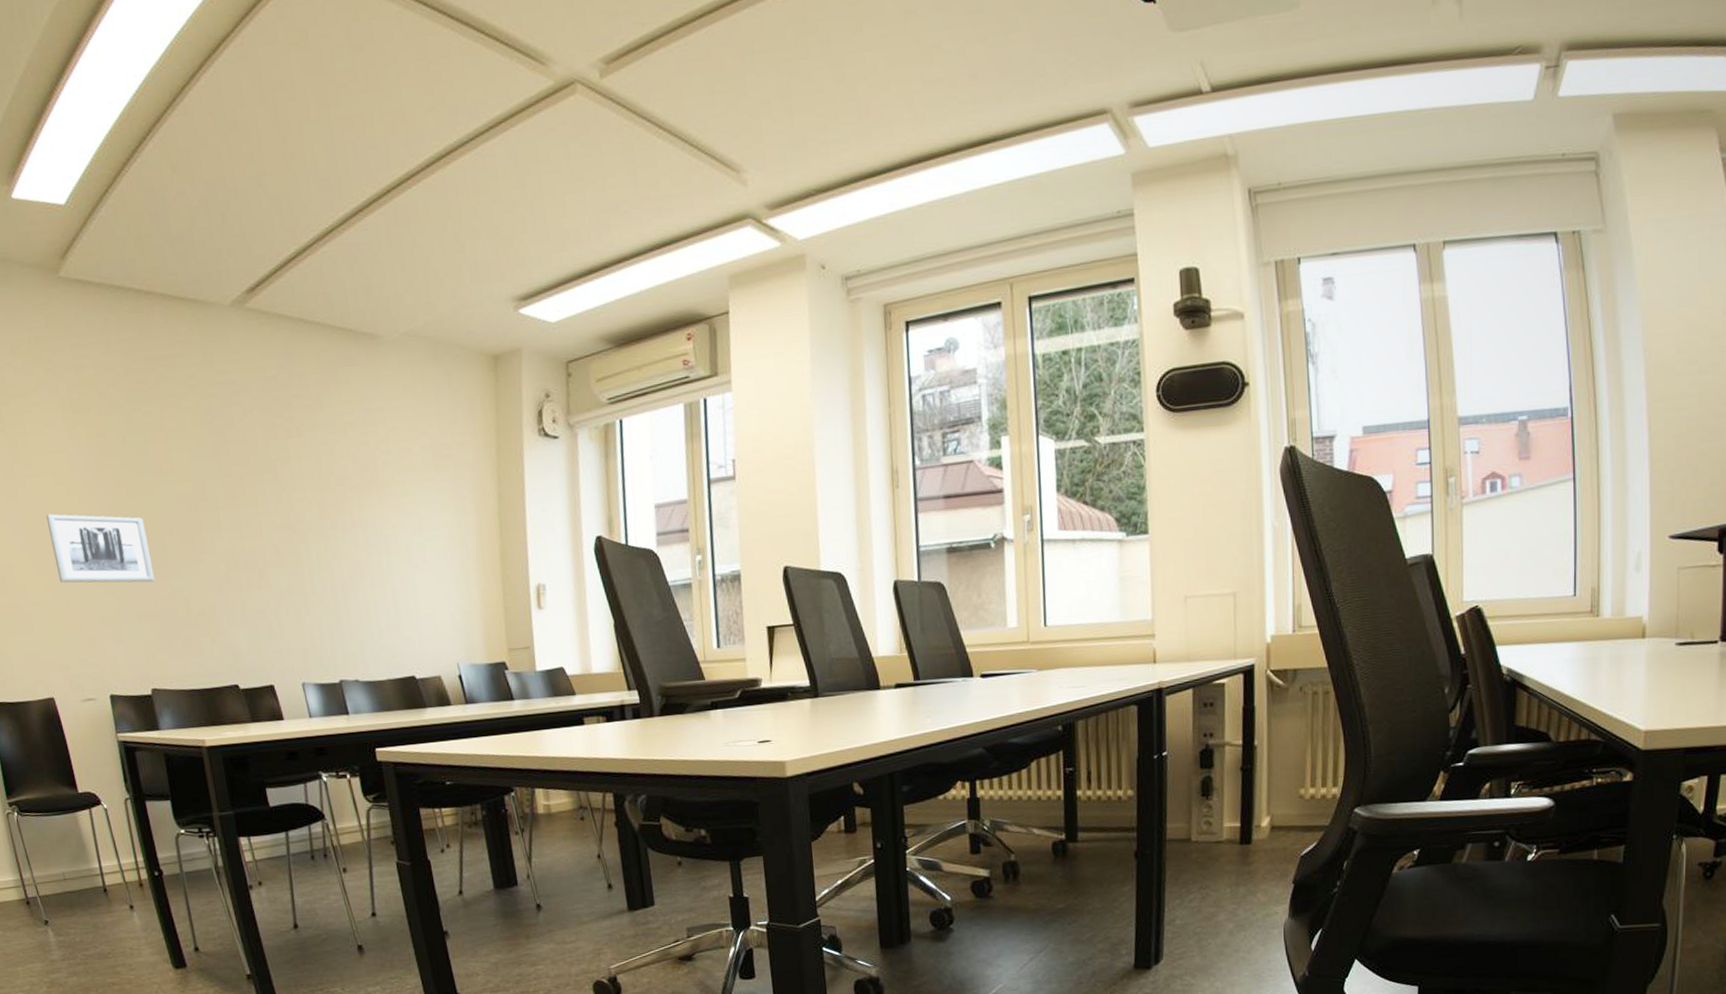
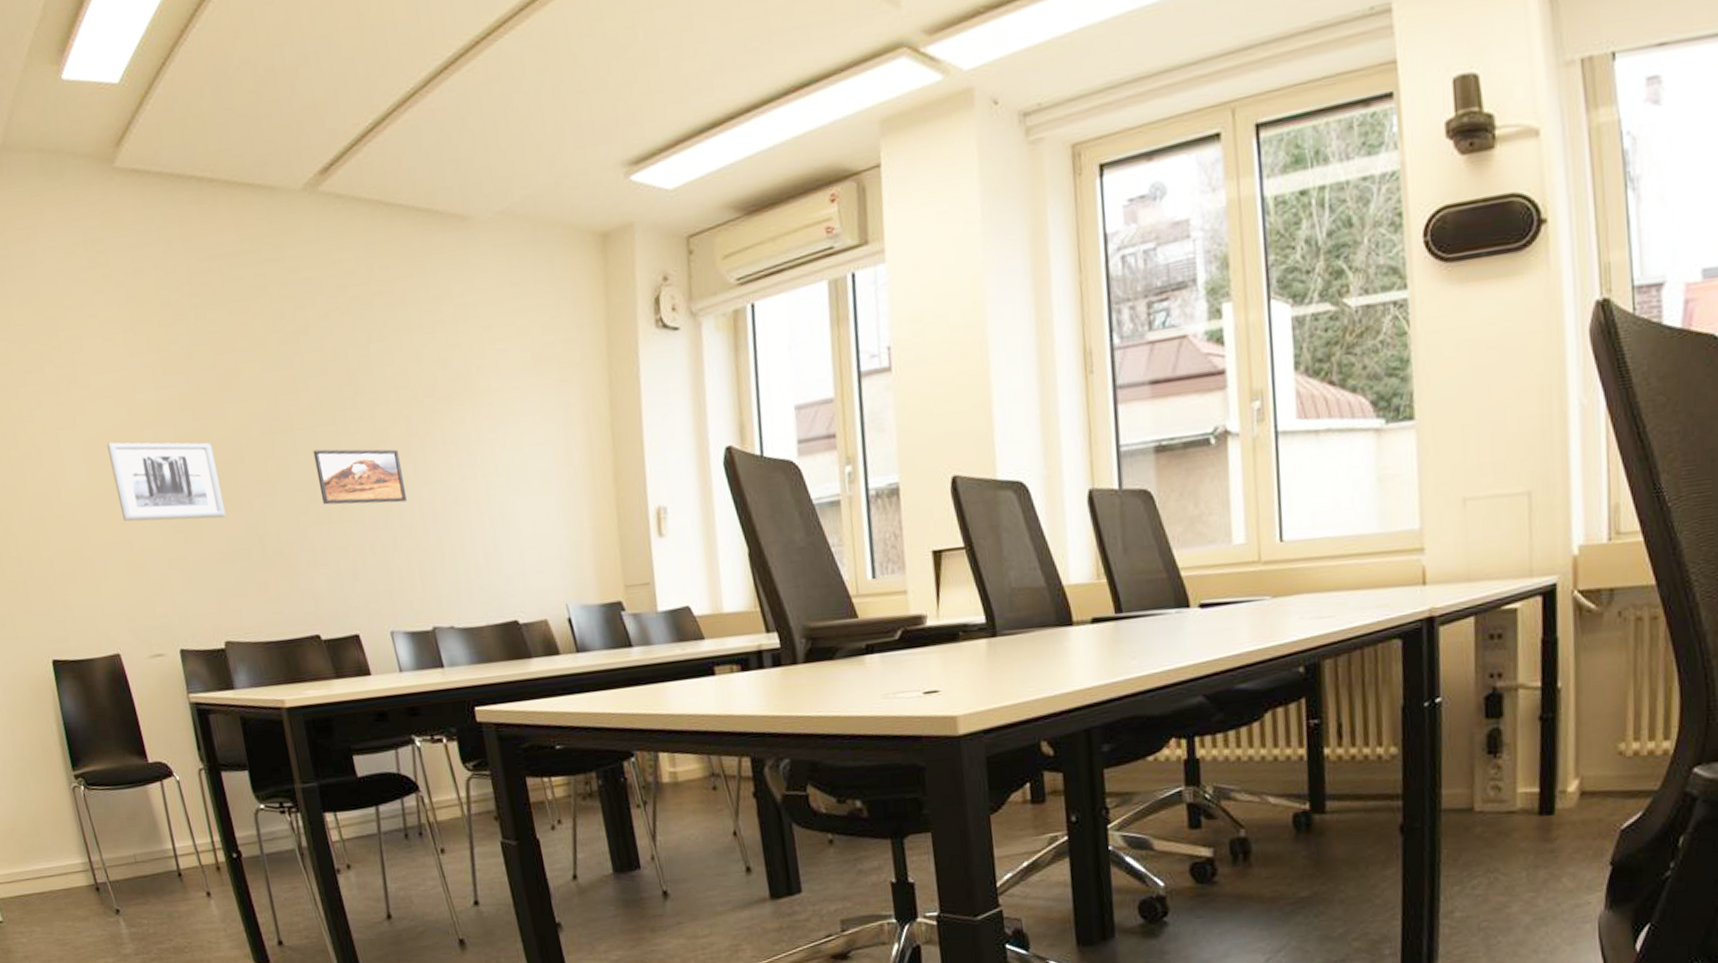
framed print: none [235,526,319,574] -> present [313,449,407,505]

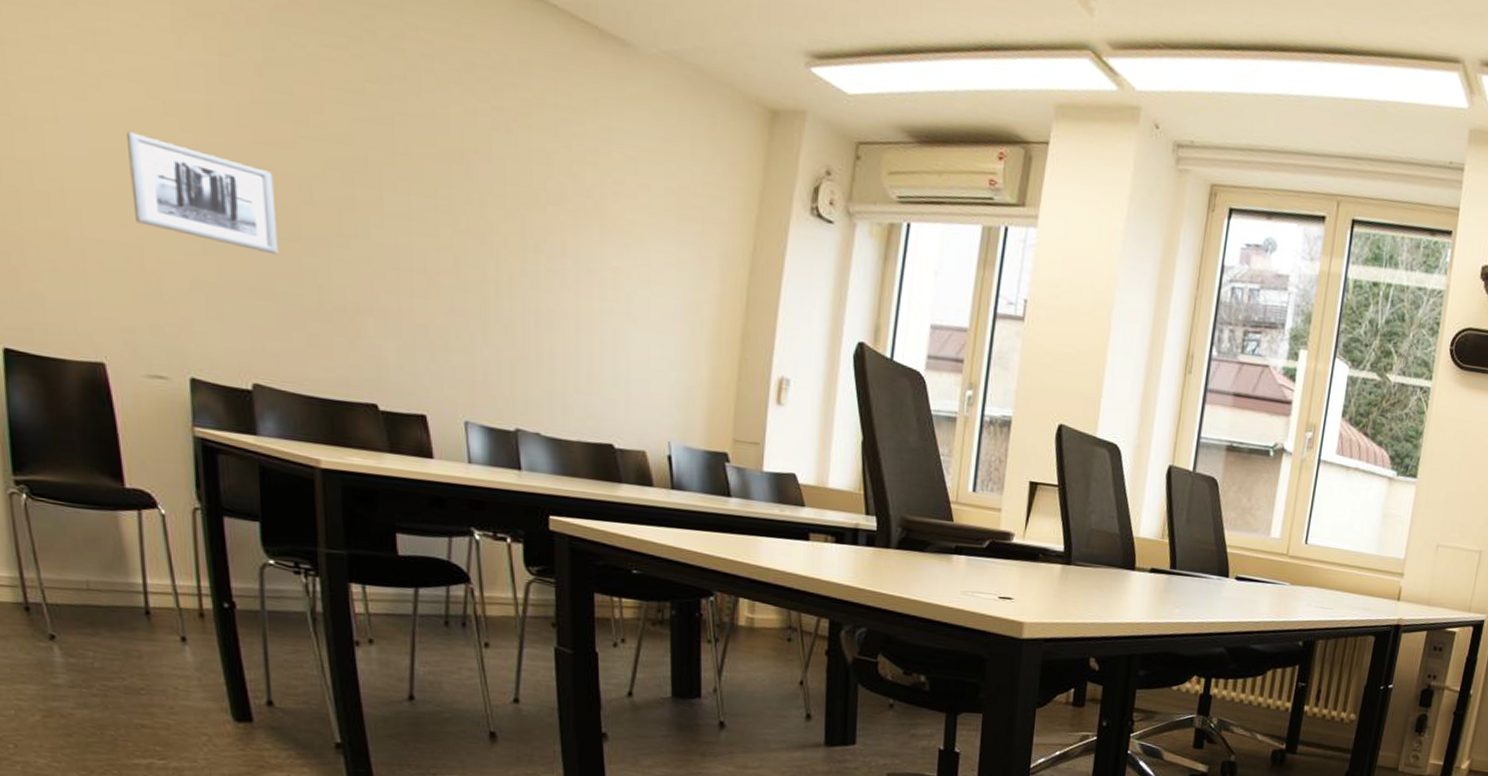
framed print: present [313,449,407,505] -> none [403,217,508,299]

